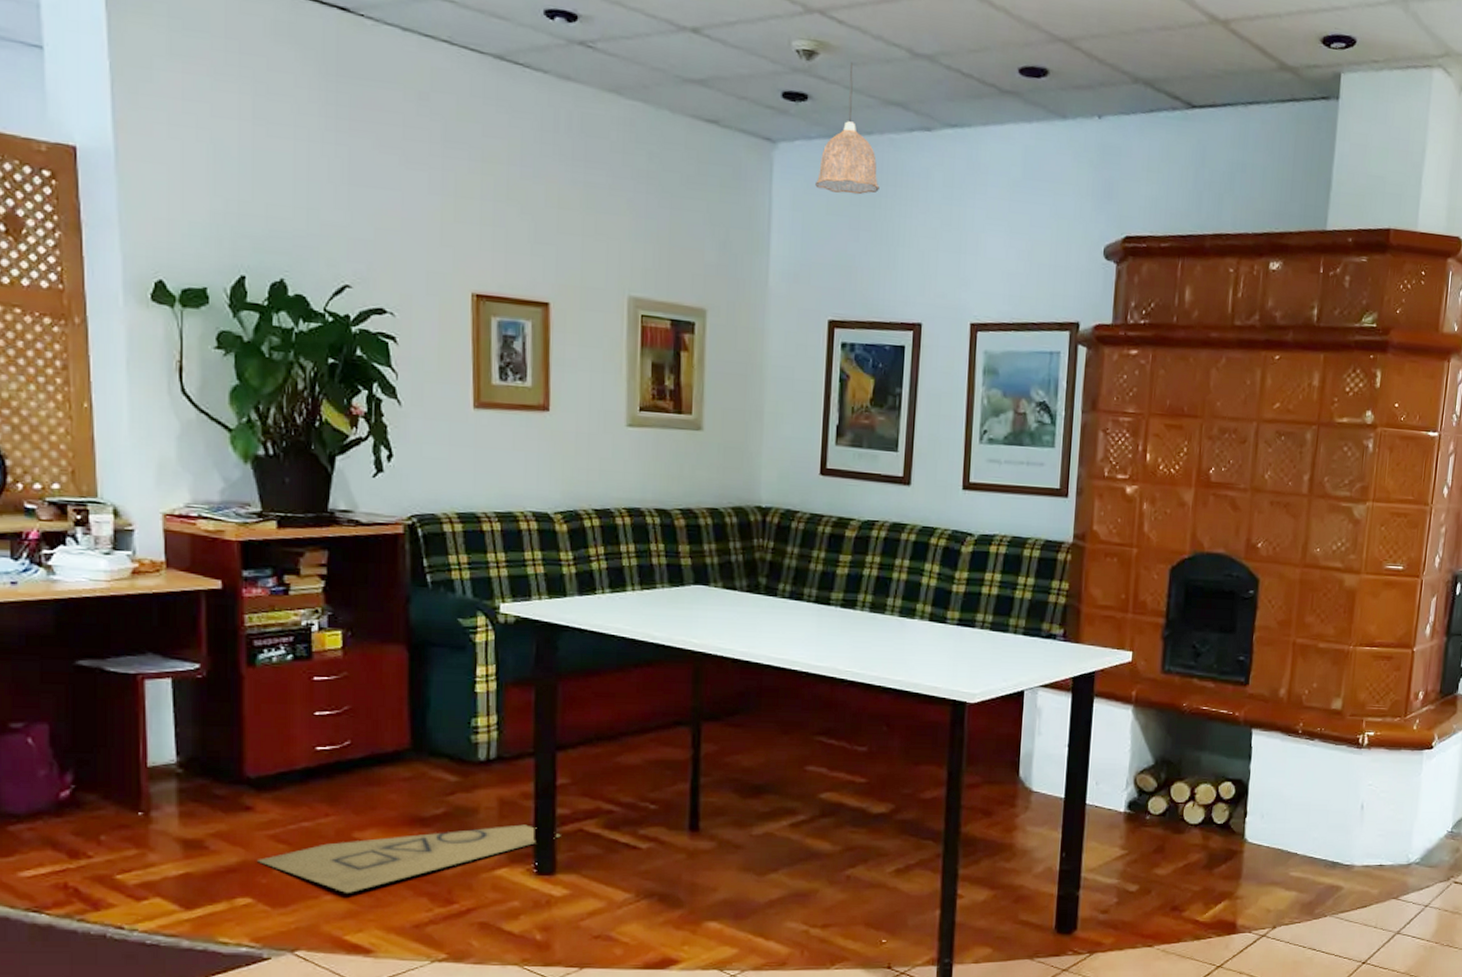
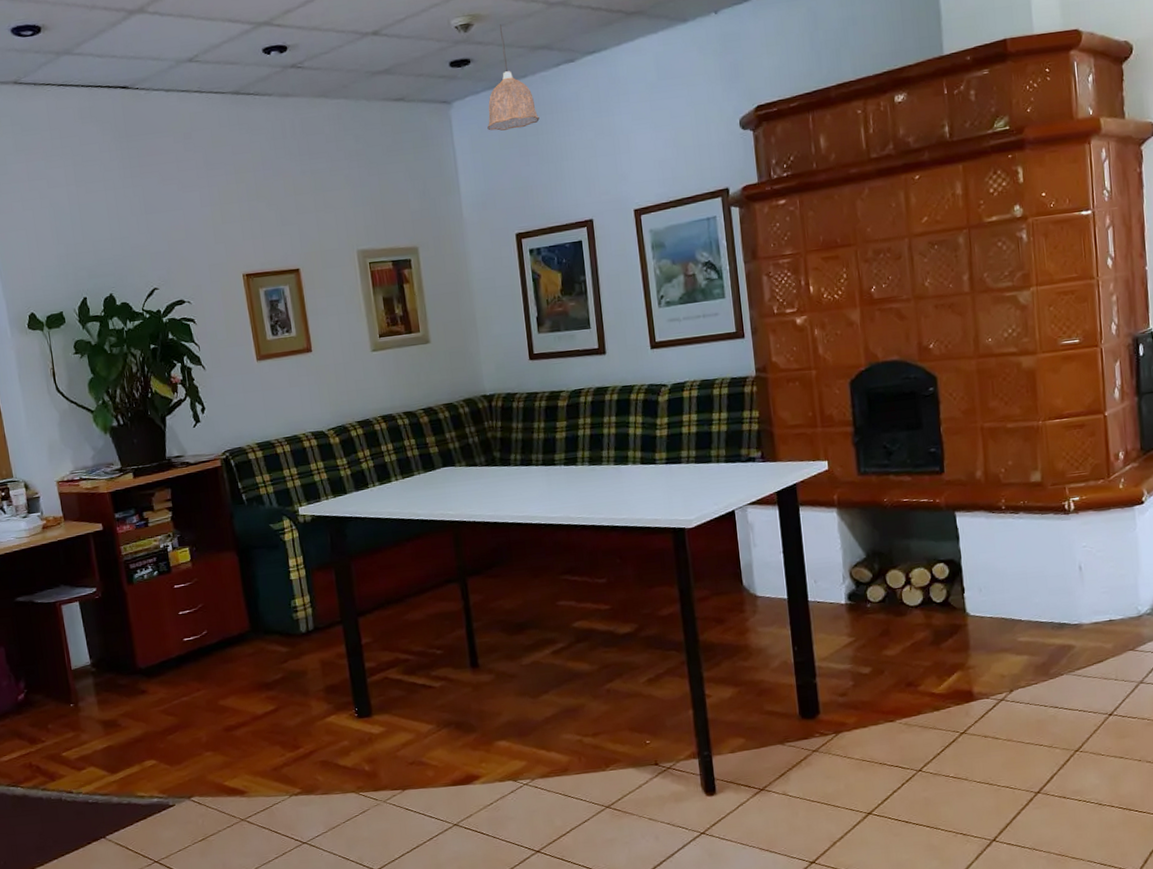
doormat: present [258,824,561,894] -> none [155,679,372,750]

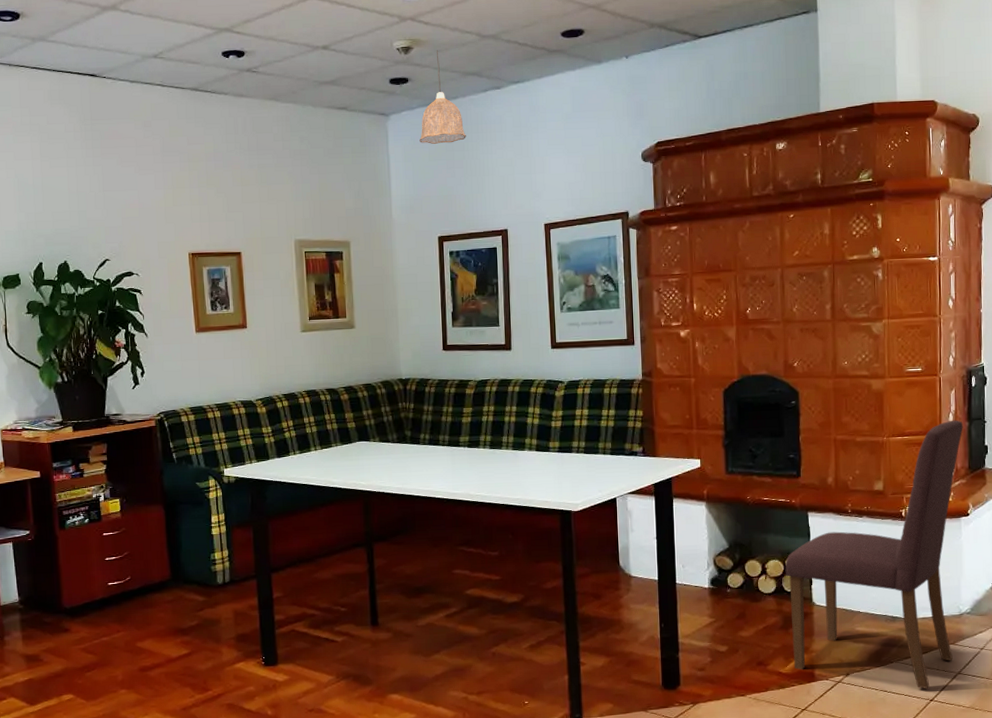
dining chair: none [932,395,1133,702] -> present [785,420,963,689]

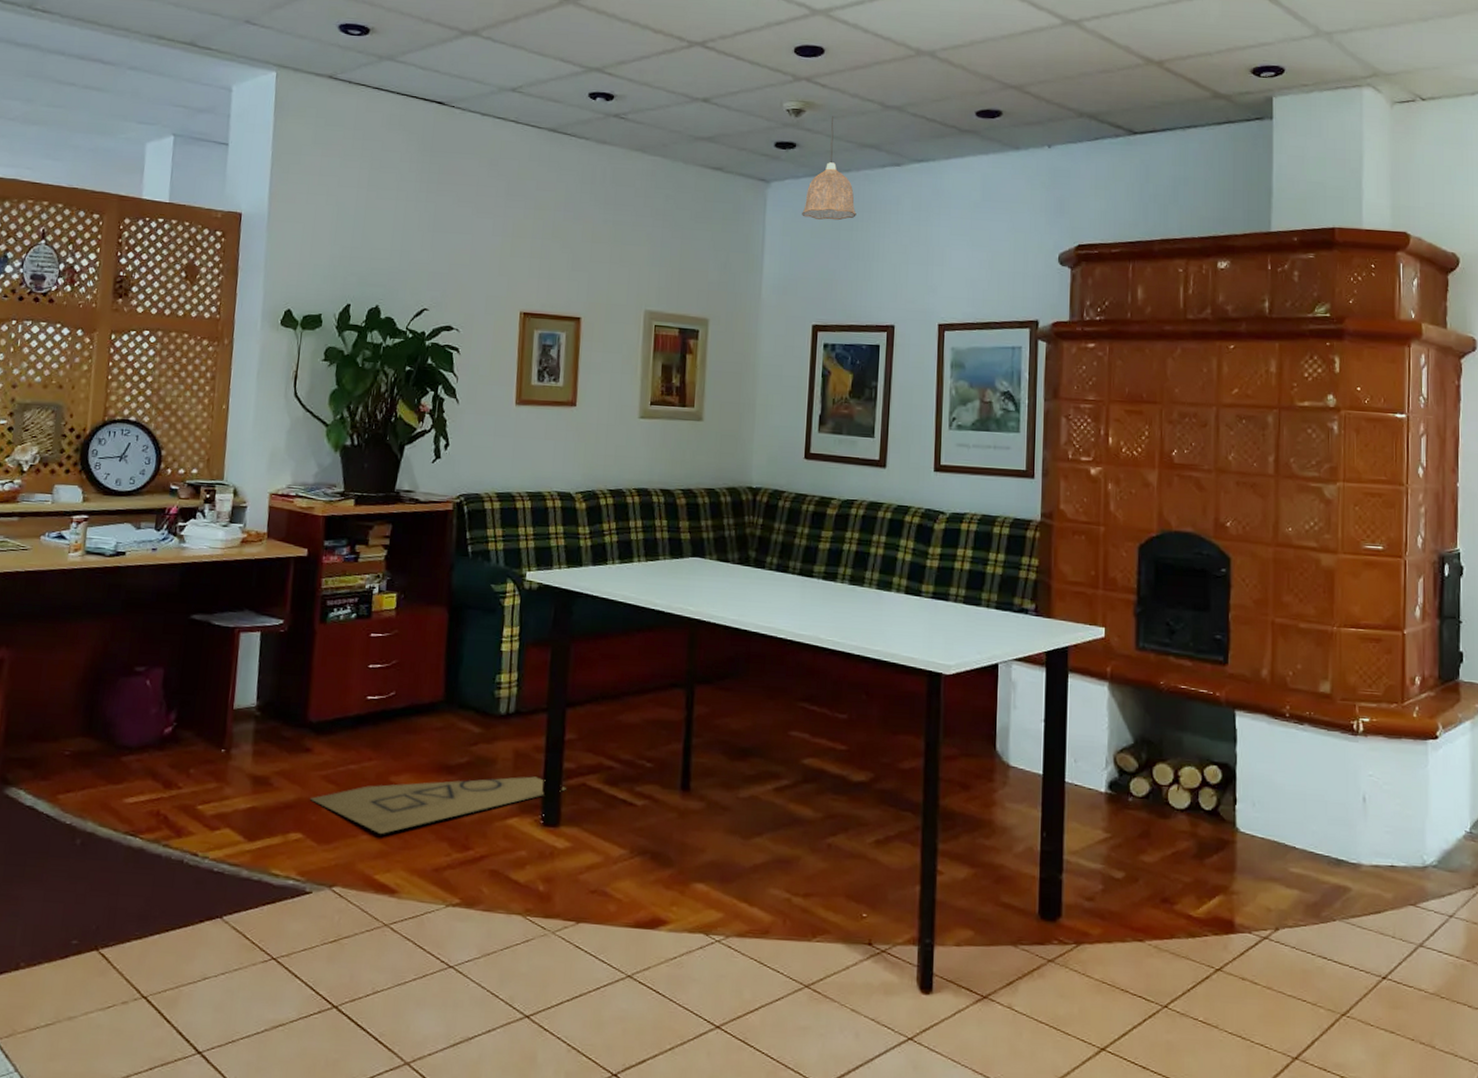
doormat: none [75,629,279,688] -> present [310,776,566,835]
dining chair: present [785,420,963,689] -> none [1202,615,1433,961]

